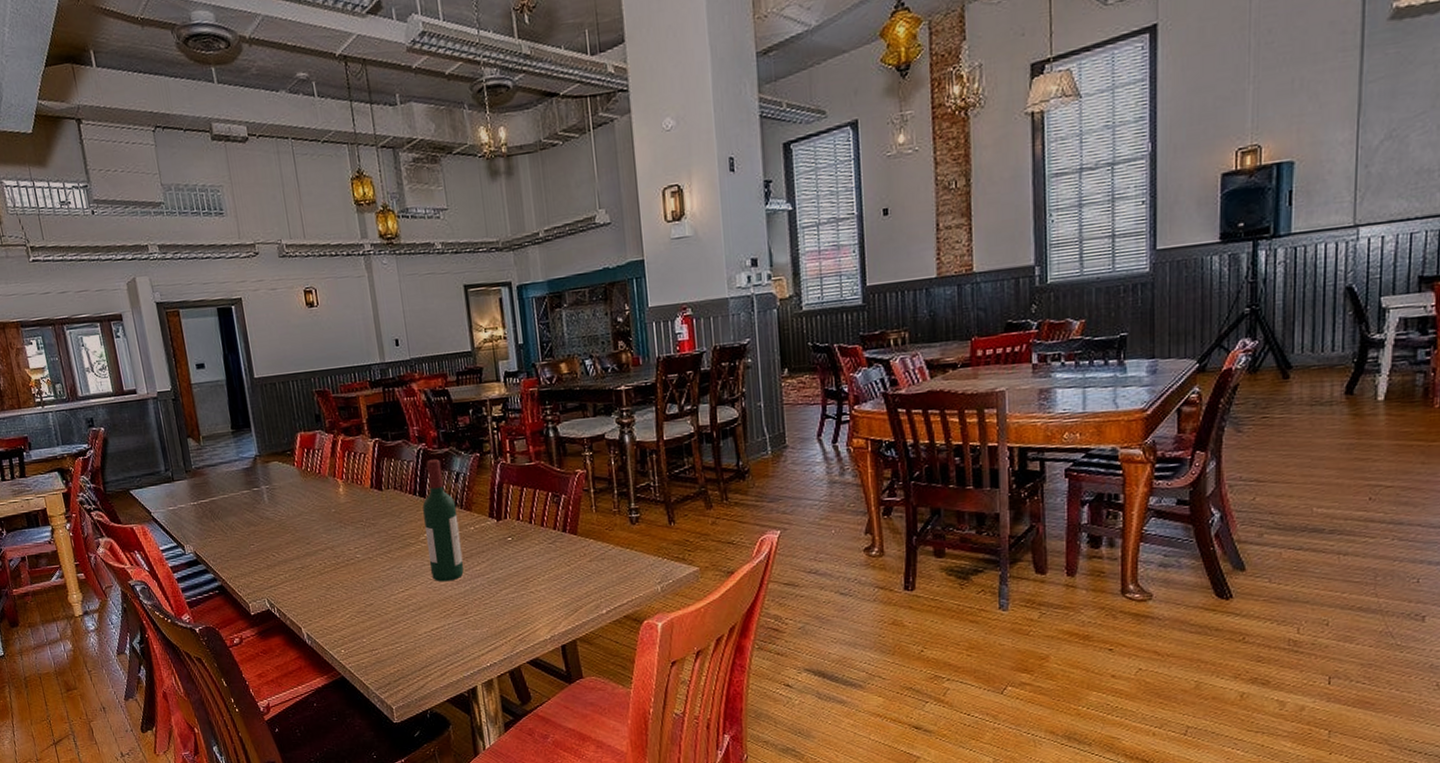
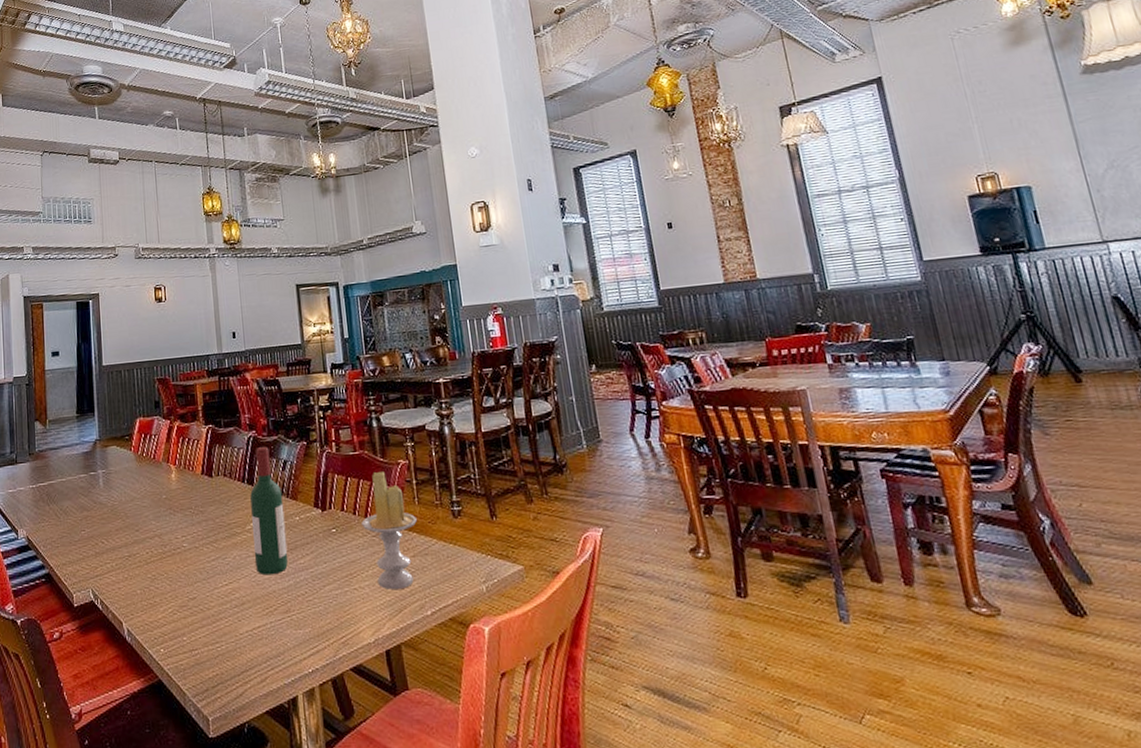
candle: none [538,481,594,592] -> present [361,471,417,590]

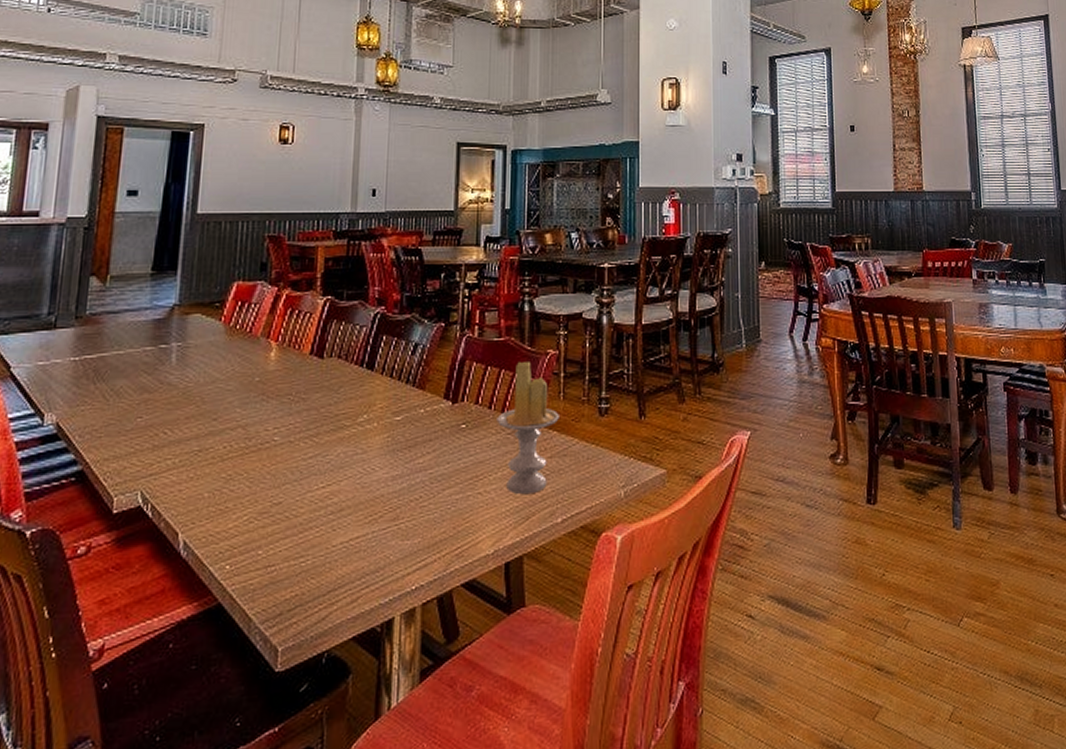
wine bottle: present [250,447,288,576] -> none [362,326,408,477]

